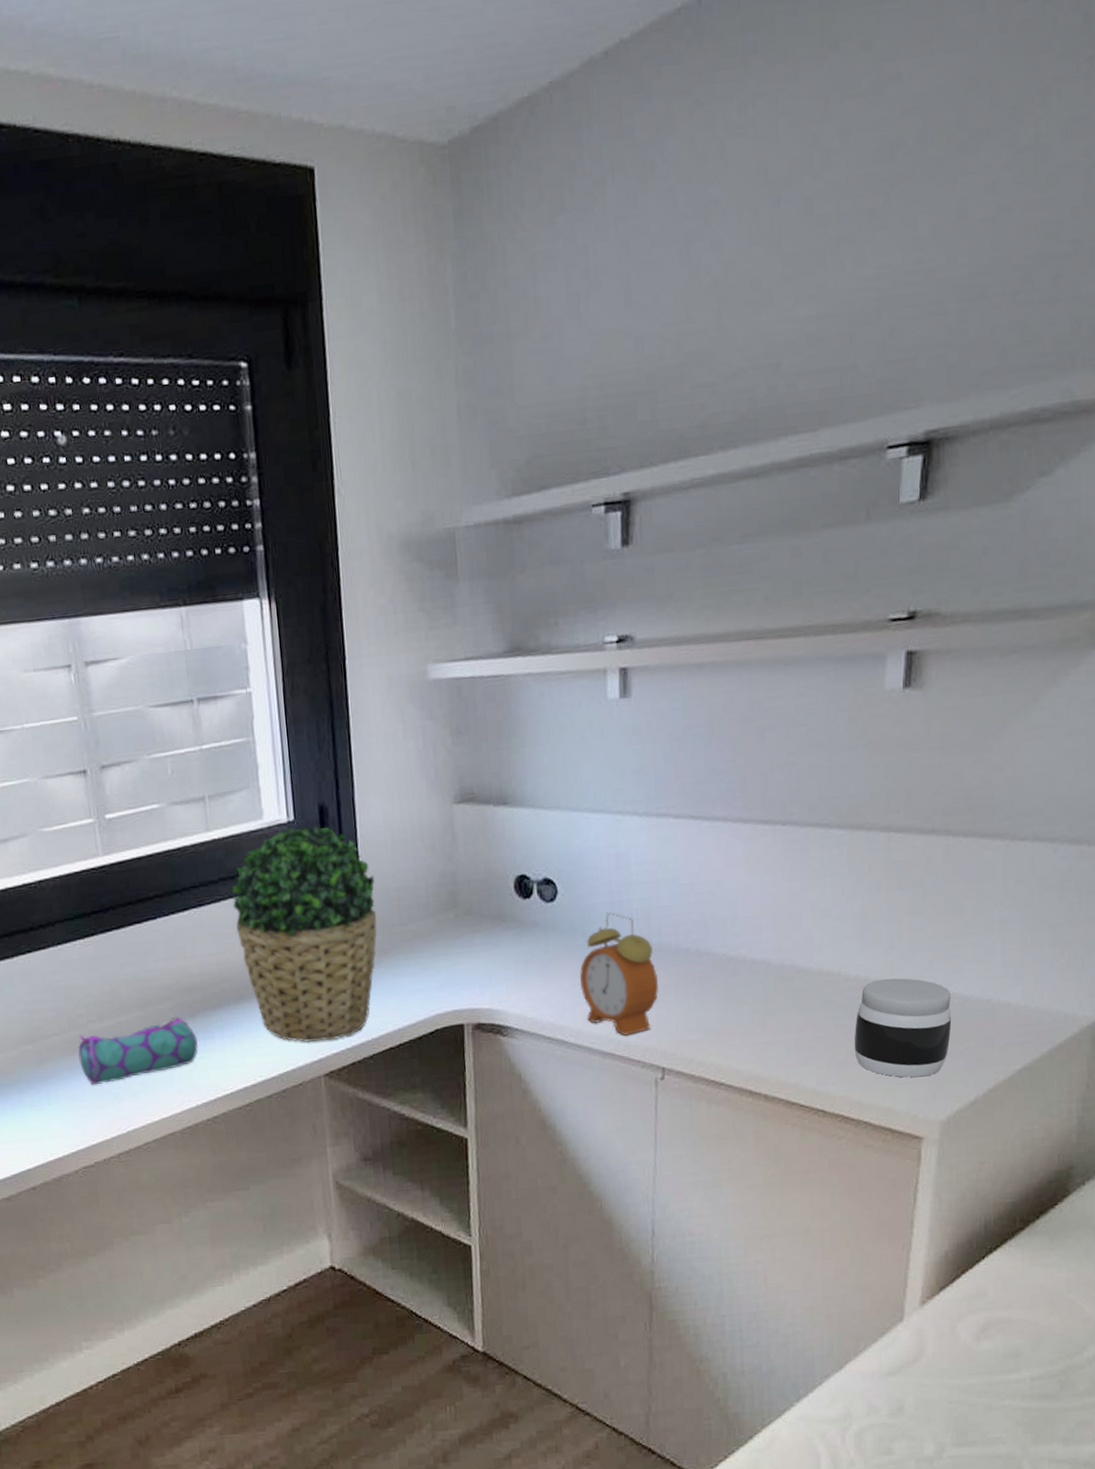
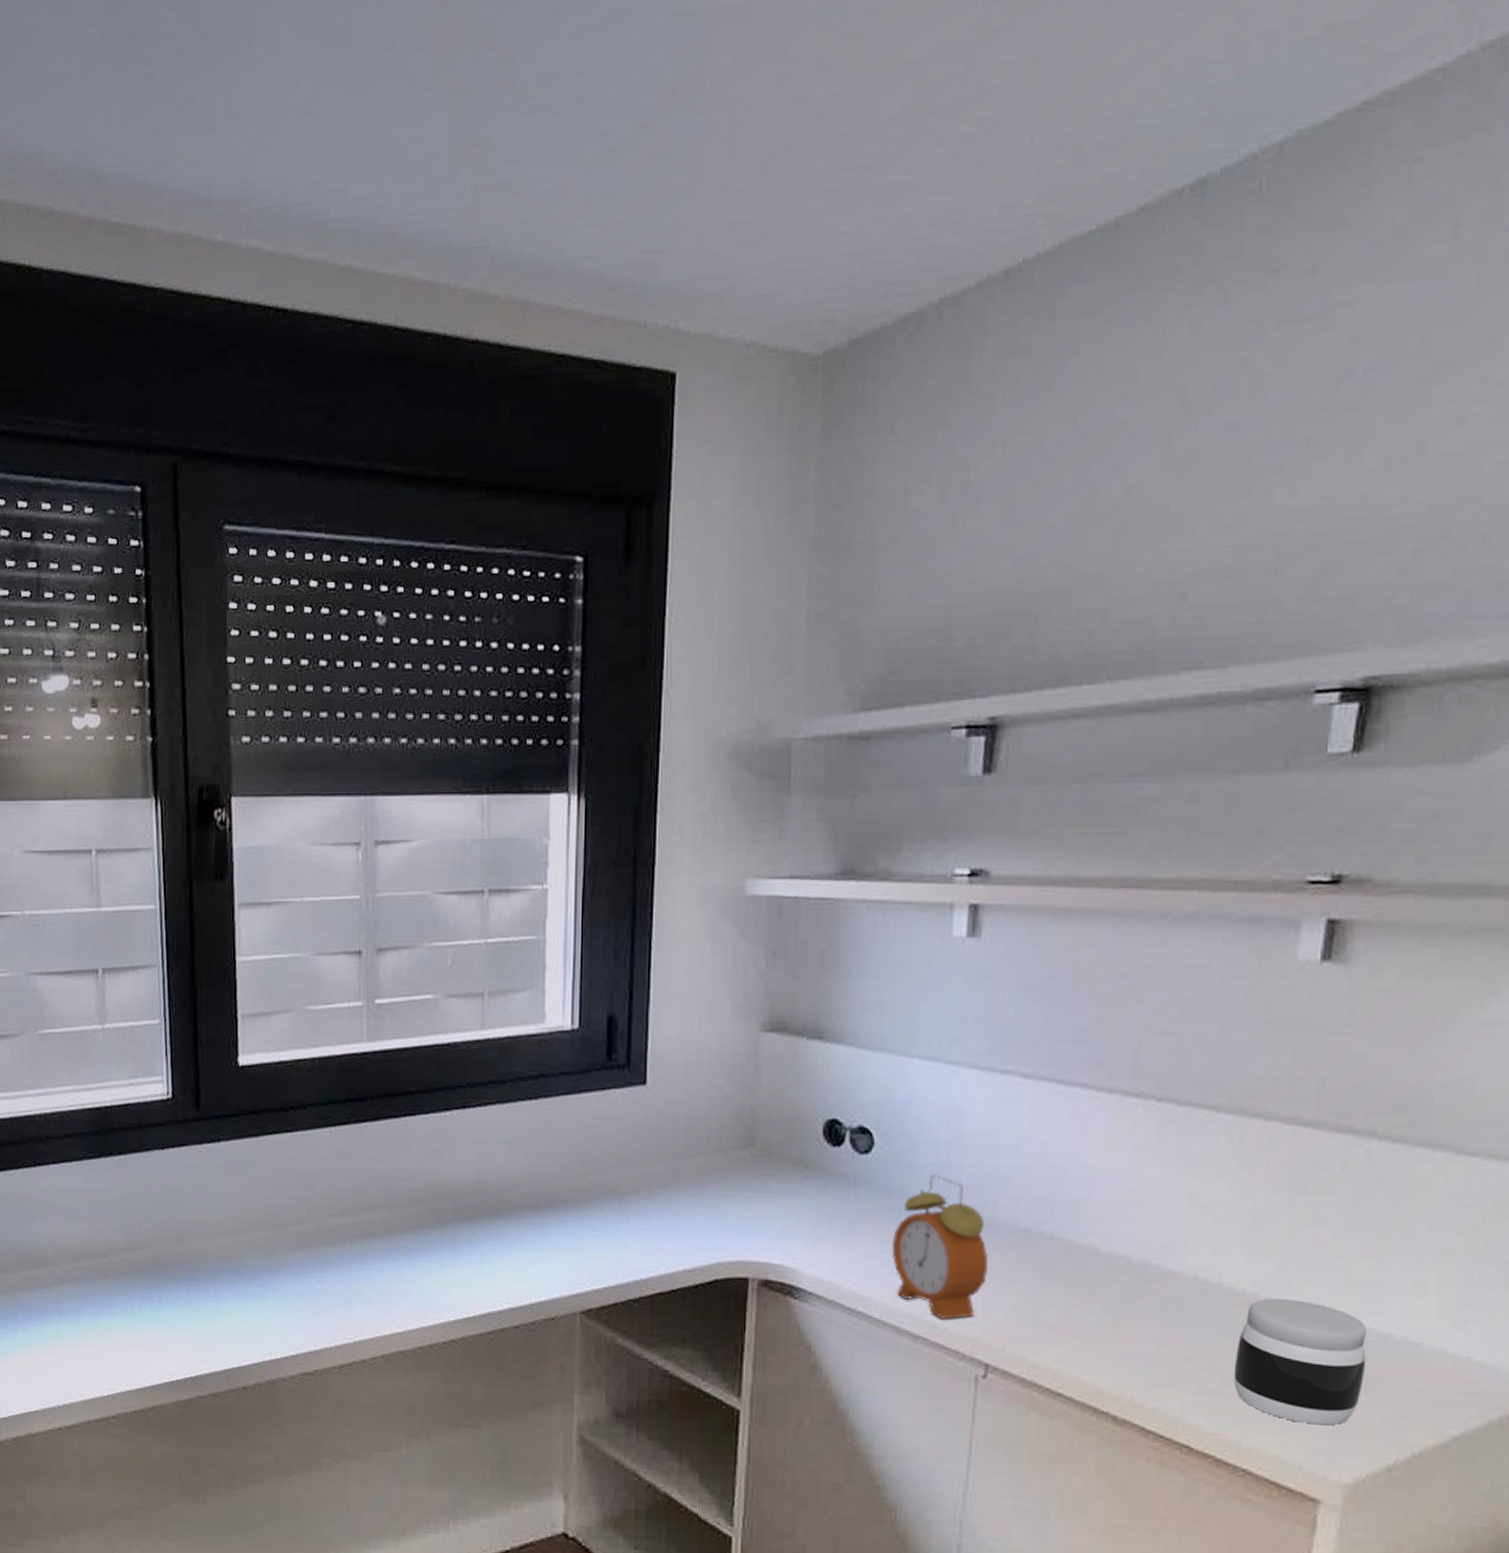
pencil case: present [78,1016,198,1086] -> none [312,1223,443,1286]
potted plant: present [232,826,378,1043] -> none [501,1035,663,1275]

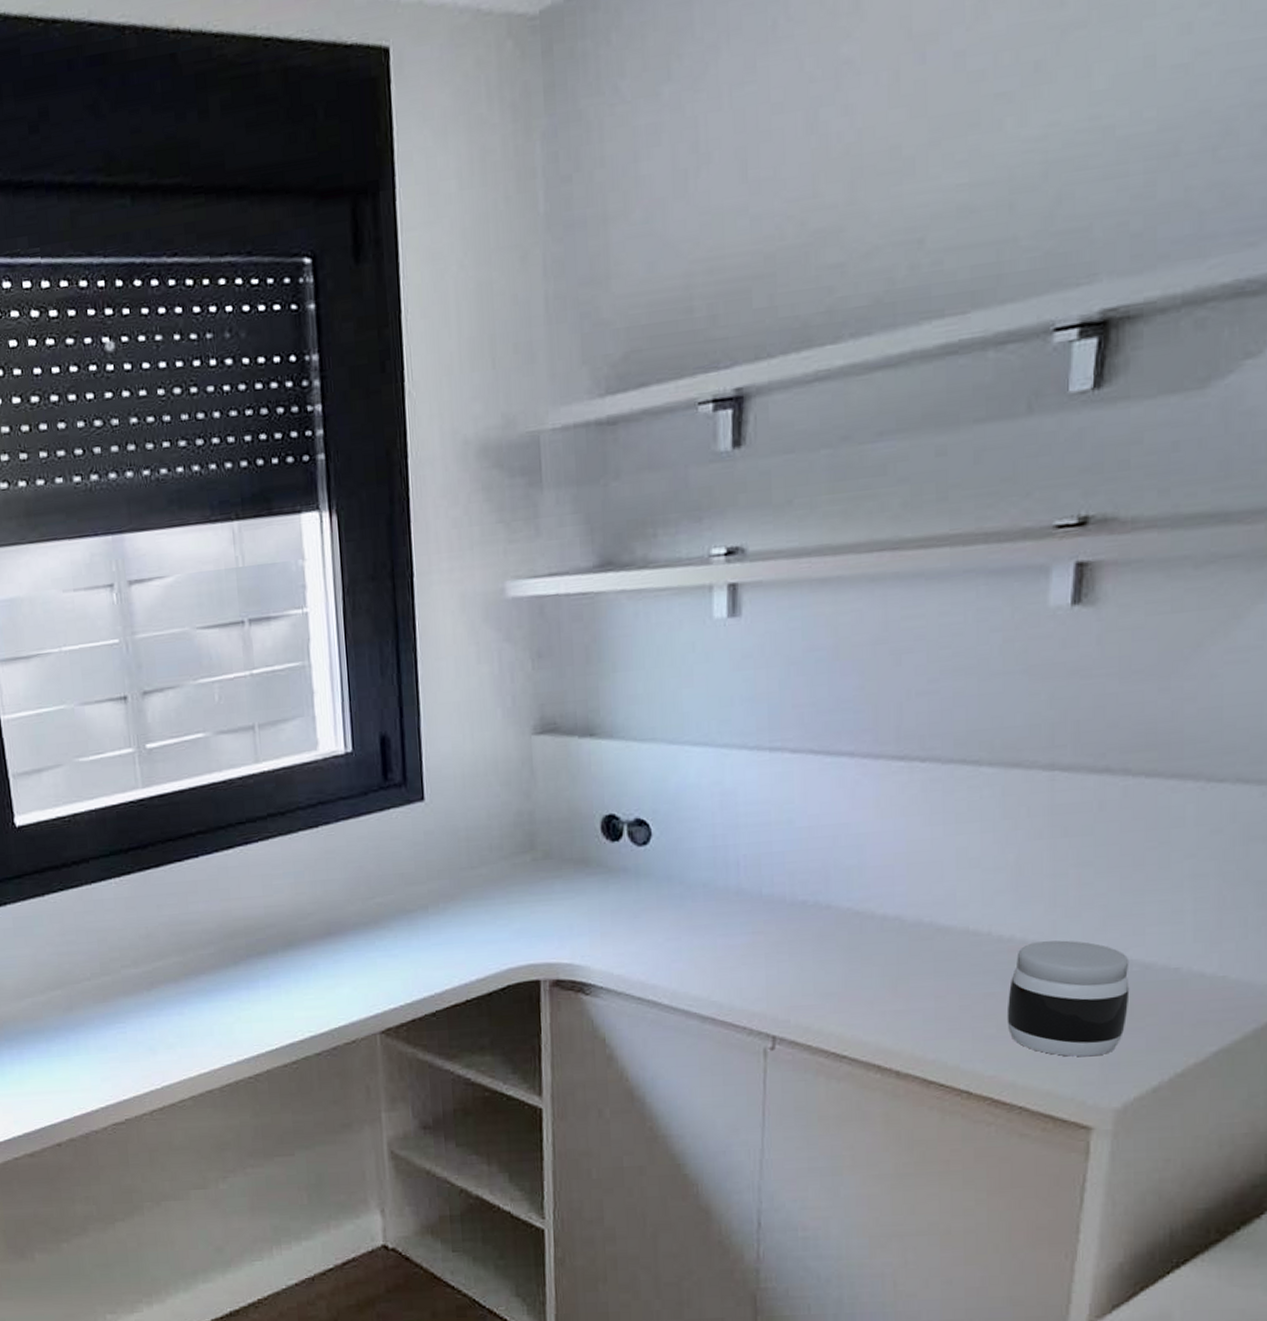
alarm clock: present [893,1174,988,1320] -> none [676,858,769,998]

